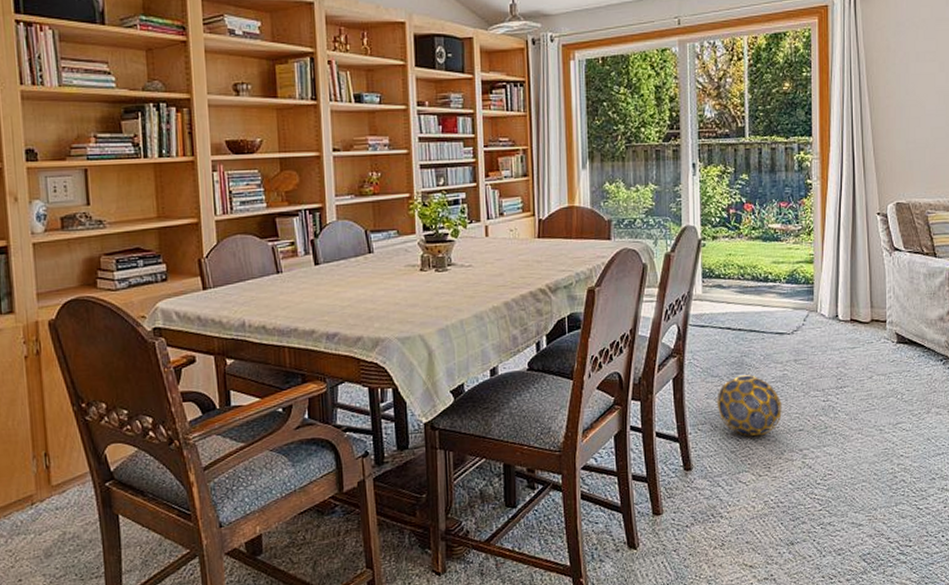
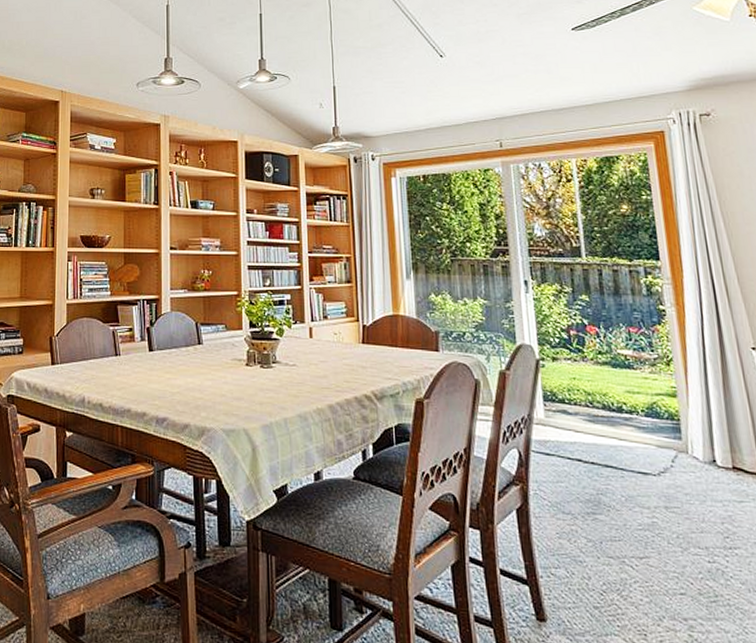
ball: present [716,375,782,437] -> none [570,516,656,594]

